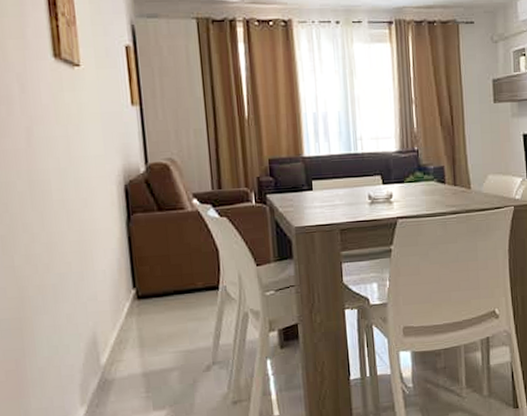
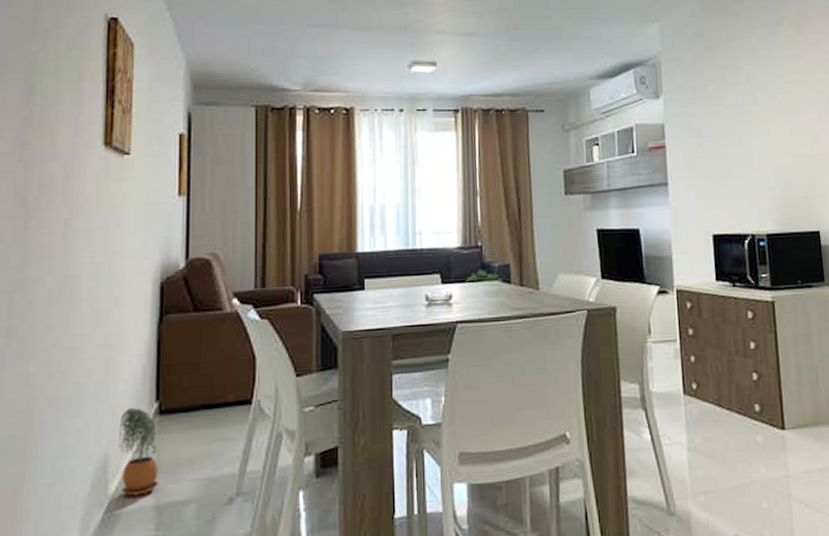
potted plant: none [103,294,144,366] -> present [119,408,158,496]

